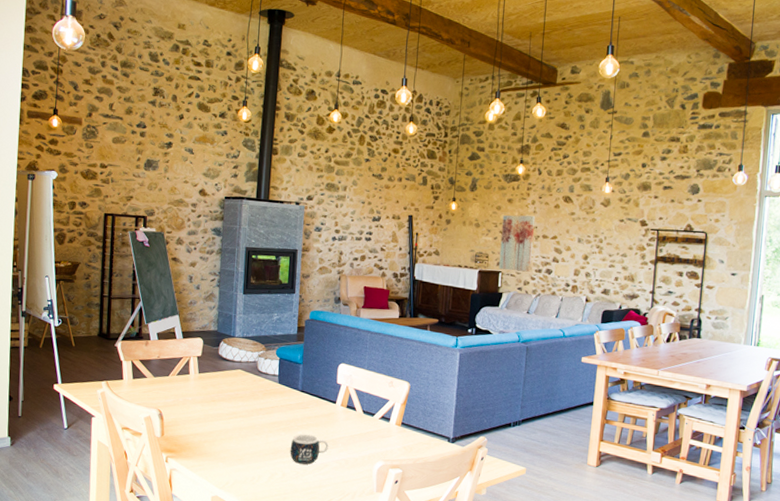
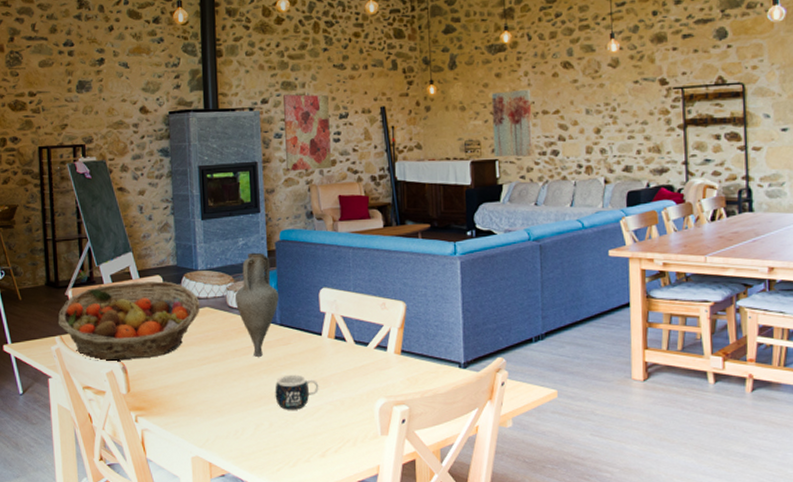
fruit basket: none [105,341,234,408] -> present [57,281,200,362]
vase: none [264,327,303,417] -> present [234,252,279,357]
wall art: none [322,195,365,263] -> present [283,94,331,171]

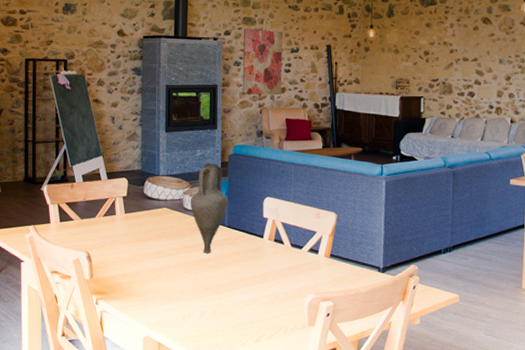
fruit basket: present [57,281,200,362] -> none [32,182,160,251]
mug: present [275,374,319,410] -> none [219,270,258,301]
wall art: present [491,89,533,157] -> none [420,38,455,96]

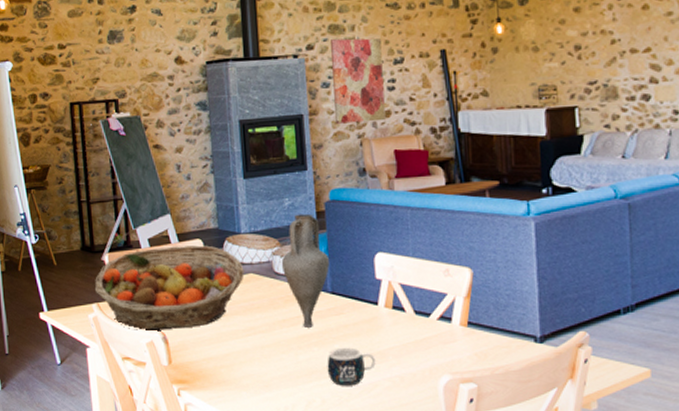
fruit basket: none [32,182,160,251] -> present [94,245,244,332]
mug: none [219,270,258,301] -> present [327,347,376,386]

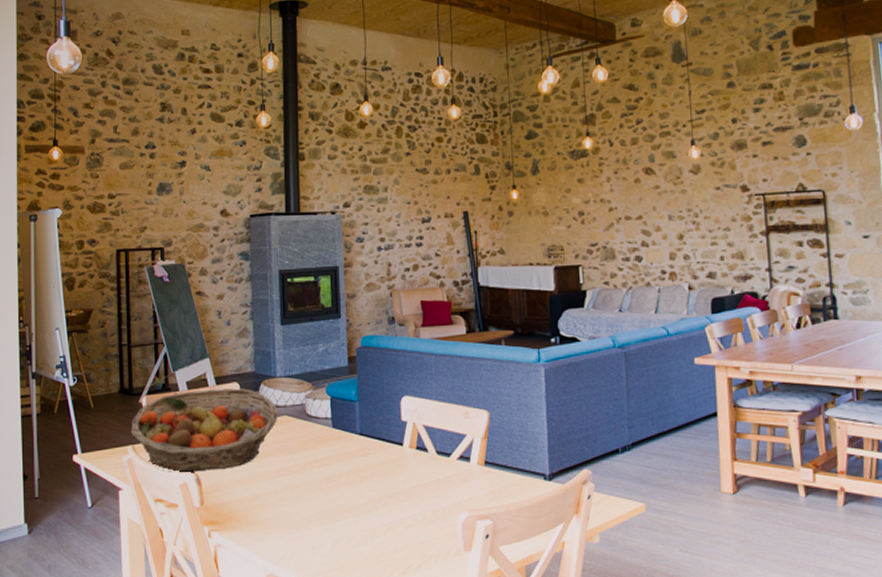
vase: present [281,213,329,328] -> none [314,359,359,468]
mug: present [327,347,376,386] -> none [354,487,400,524]
wall art: present [331,38,386,124] -> none [366,198,414,276]

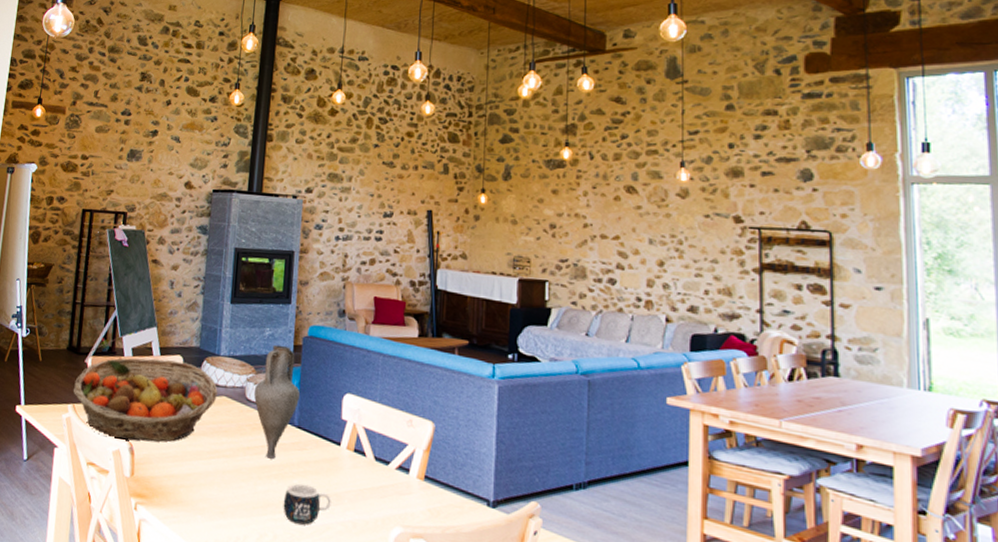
vase: none [314,359,359,468] -> present [253,344,300,459]
mug: none [354,487,400,524] -> present [283,483,331,525]

